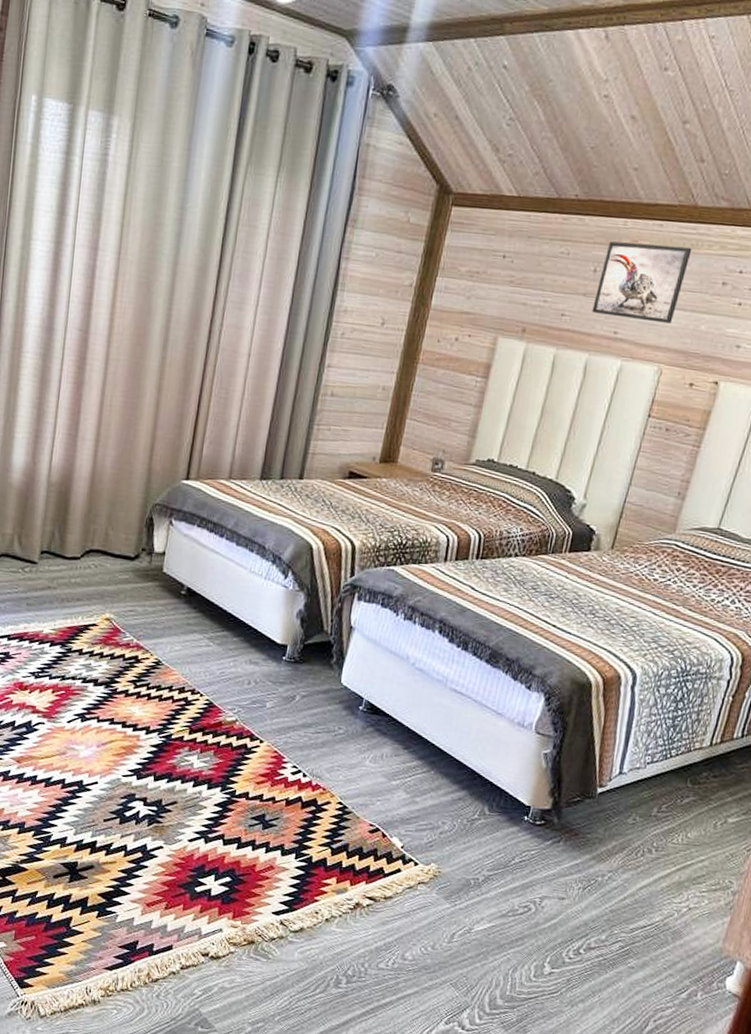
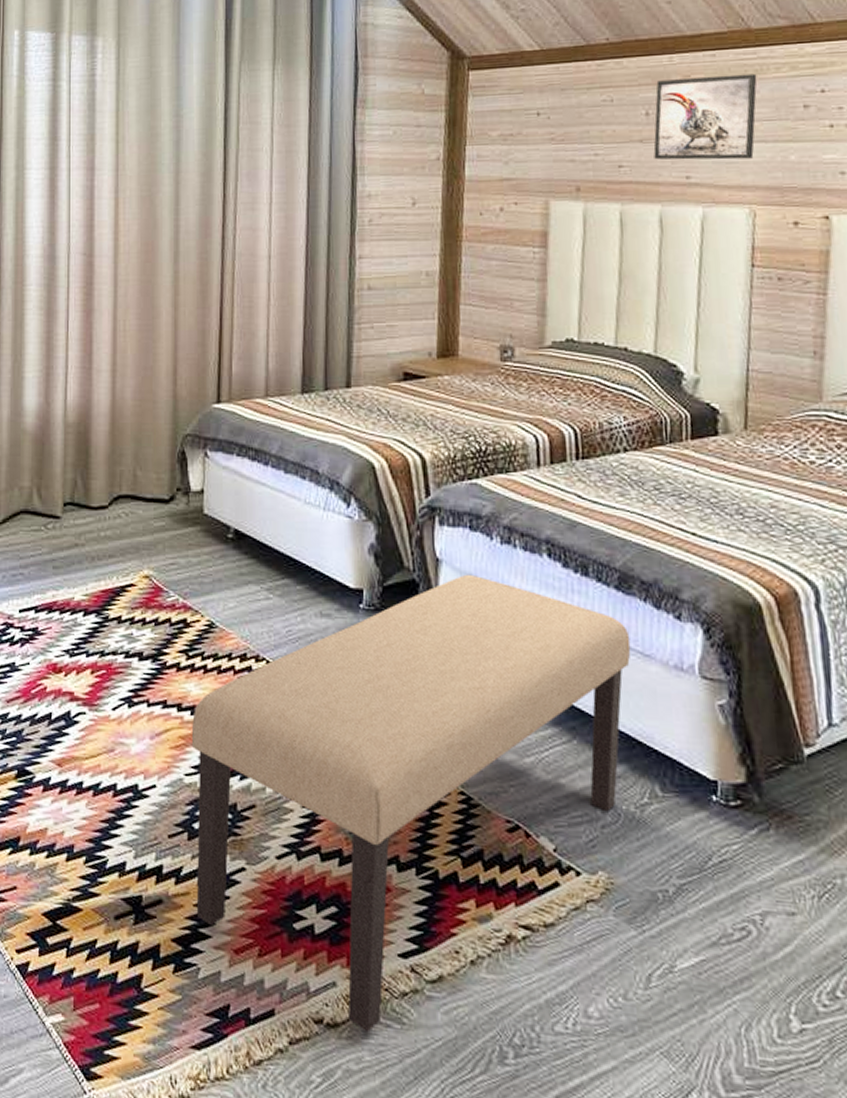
bench: none [120,640,490,964] -> present [191,574,631,1033]

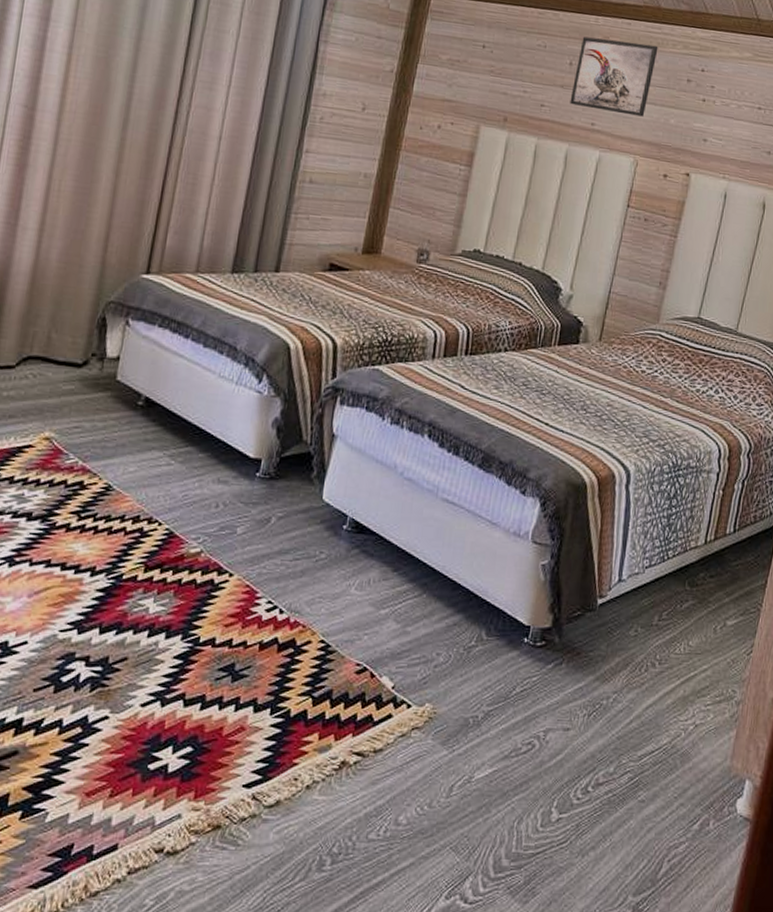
bench: present [191,574,631,1033] -> none [52,449,483,856]

